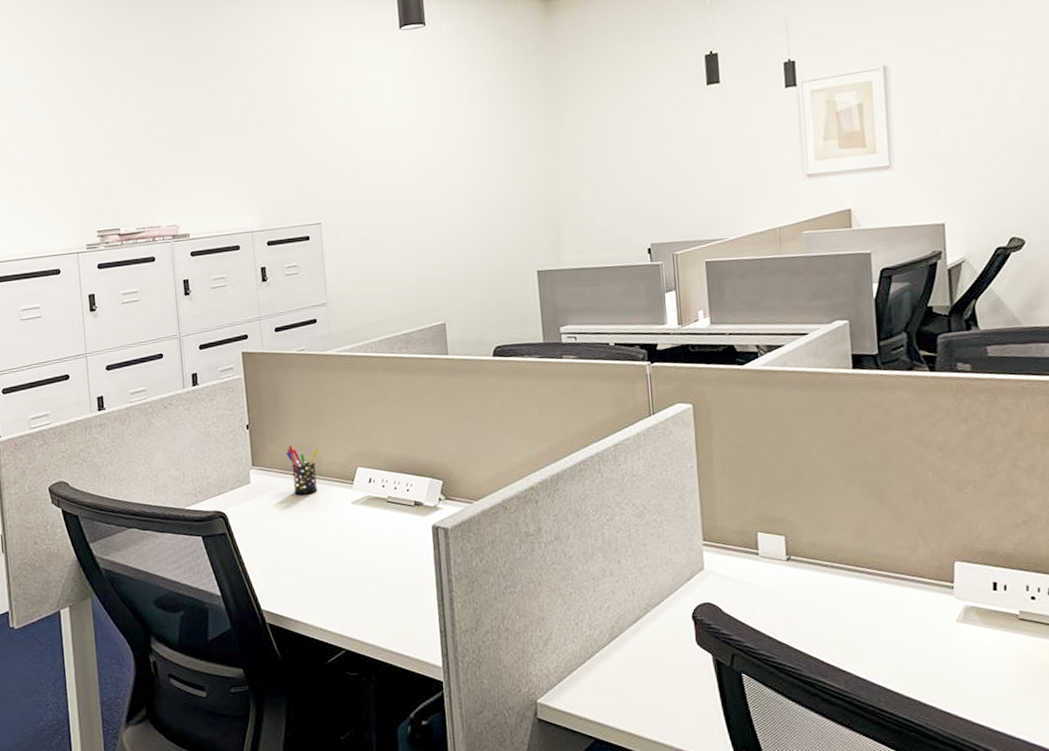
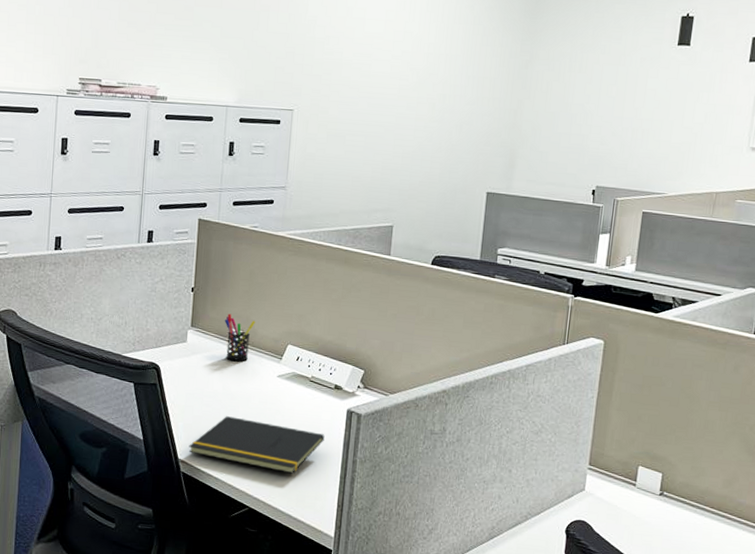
notepad: none [270,554,414,606] -> present [189,416,325,474]

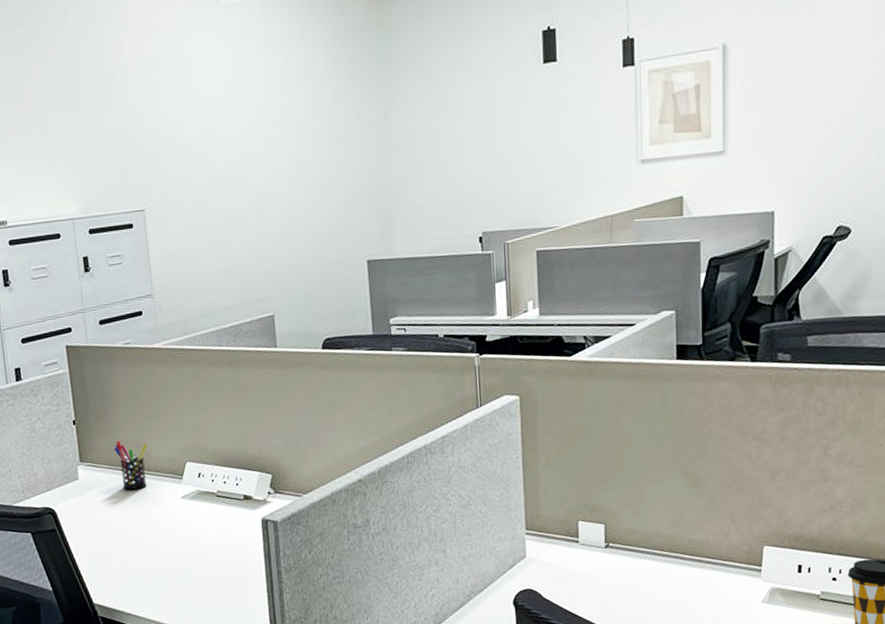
notepad: present [189,416,325,474] -> none [102,548,243,598]

